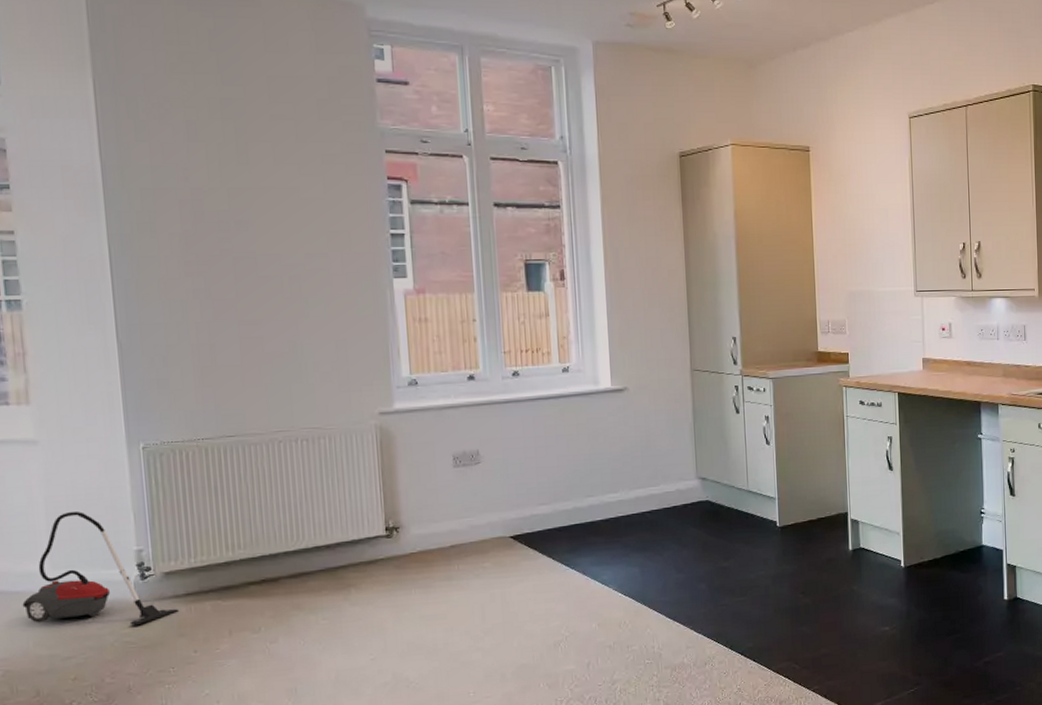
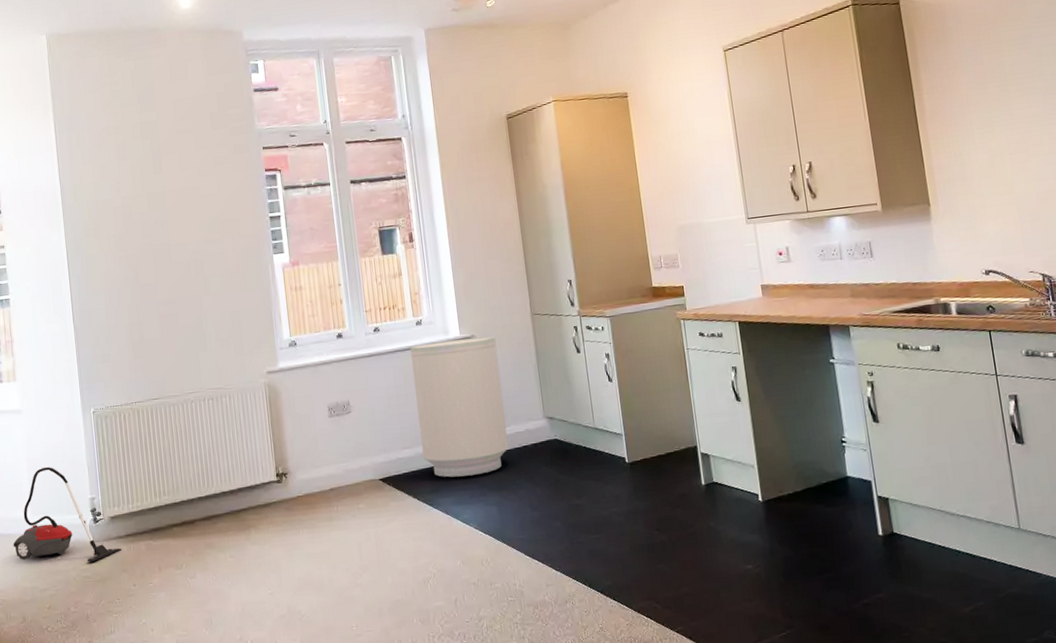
trash can: none [554,390,657,537] -> present [410,336,509,478]

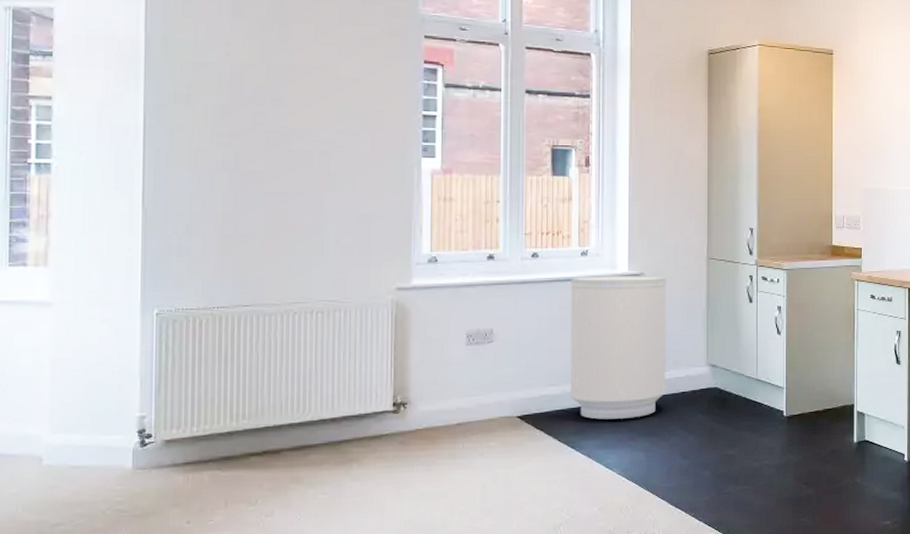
vacuum cleaner: present [13,467,122,562] -> none [16,375,177,493]

